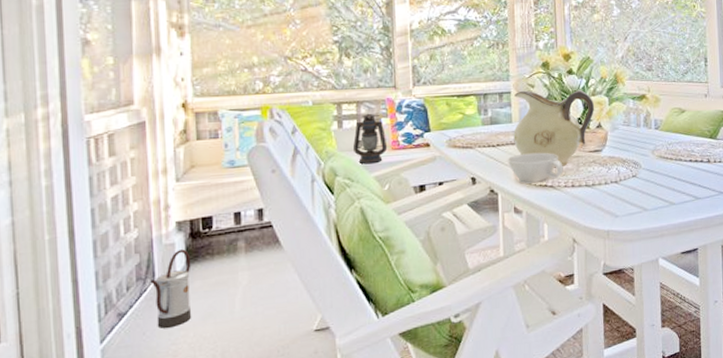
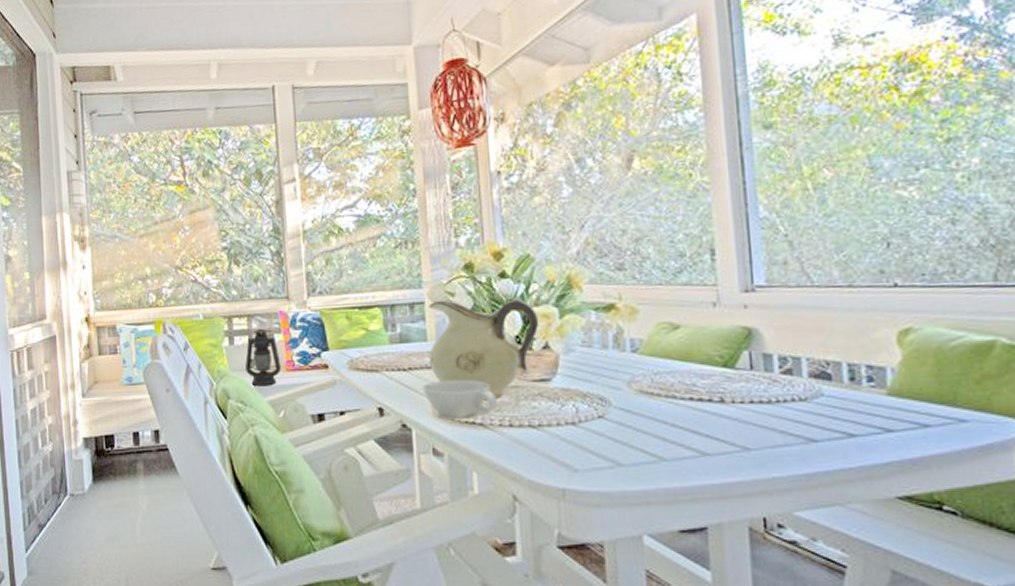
watering can: present [150,249,191,328] -> none [63,467,98,545]

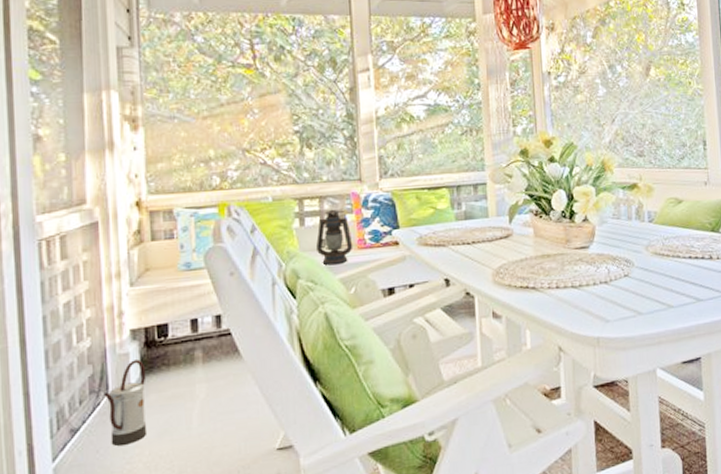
watering can: none [63,467,98,545] -> present [103,359,146,446]
cup: present [422,379,497,420] -> none [484,250,546,286]
pitcher: present [429,298,539,401] -> none [490,180,580,268]

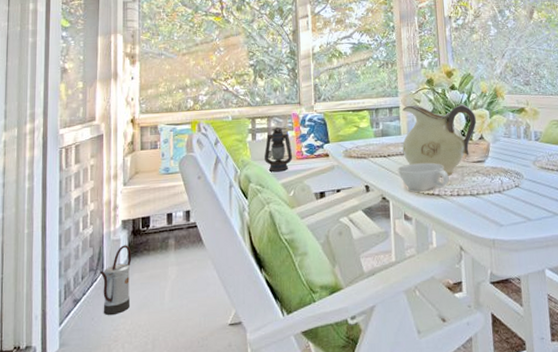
cup: none [484,250,546,286] -> present [397,162,449,193]
pitcher: none [490,180,580,268] -> present [402,104,477,178]

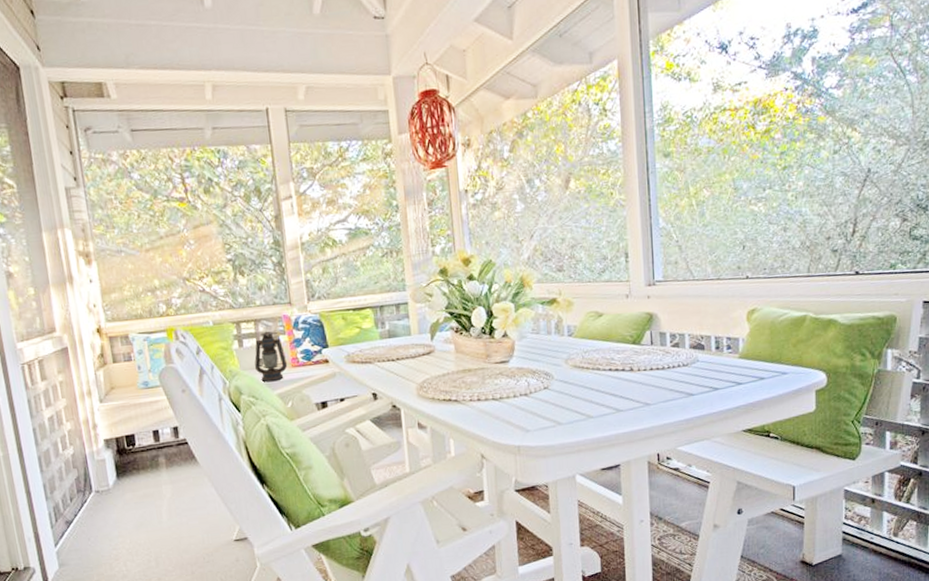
watering can: present [100,245,132,315] -> none [88,464,126,535]
cup: present [397,162,449,193] -> none [408,365,468,399]
pitcher: present [402,104,477,178] -> none [412,297,500,382]

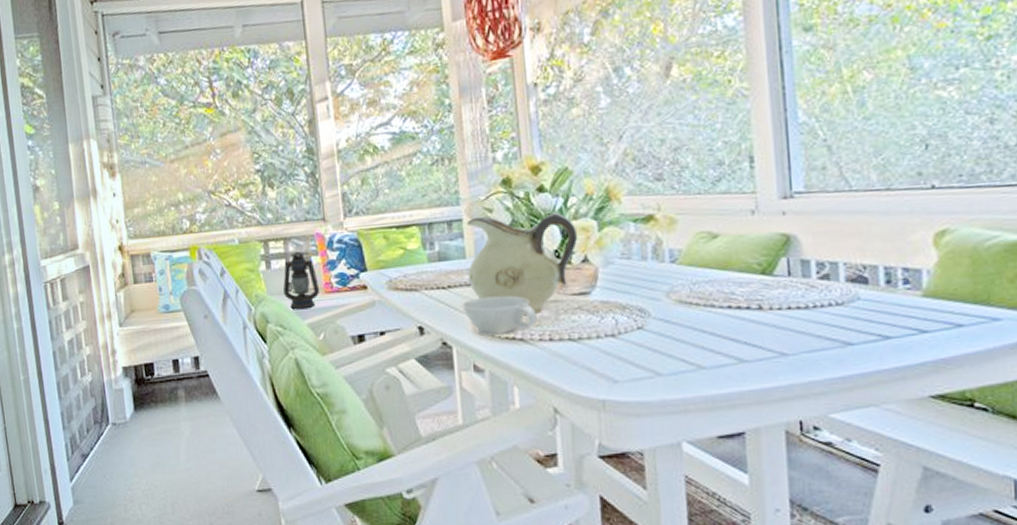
cup: none [408,365,468,399] -> present [461,295,537,337]
pitcher: none [412,297,500,382] -> present [467,212,578,316]

